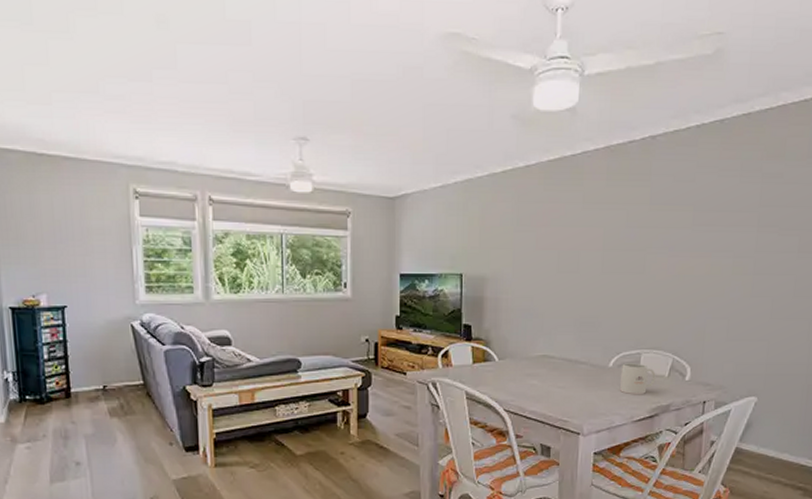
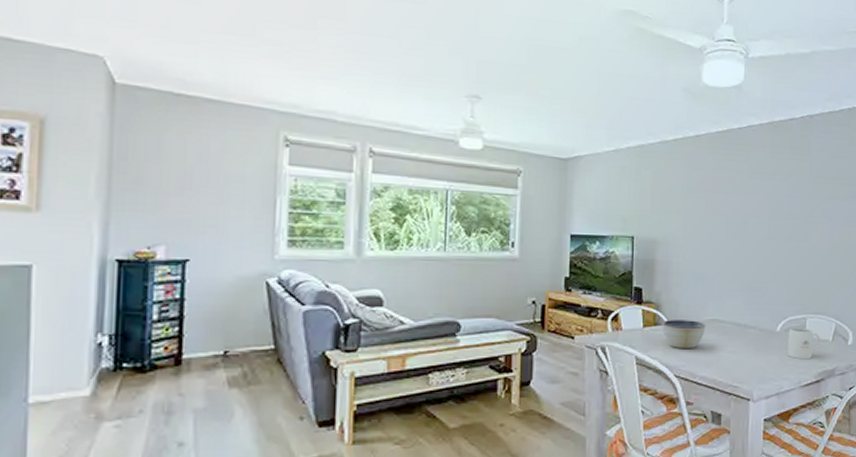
bowl: none [491,356,535,383] -> present [662,320,706,348]

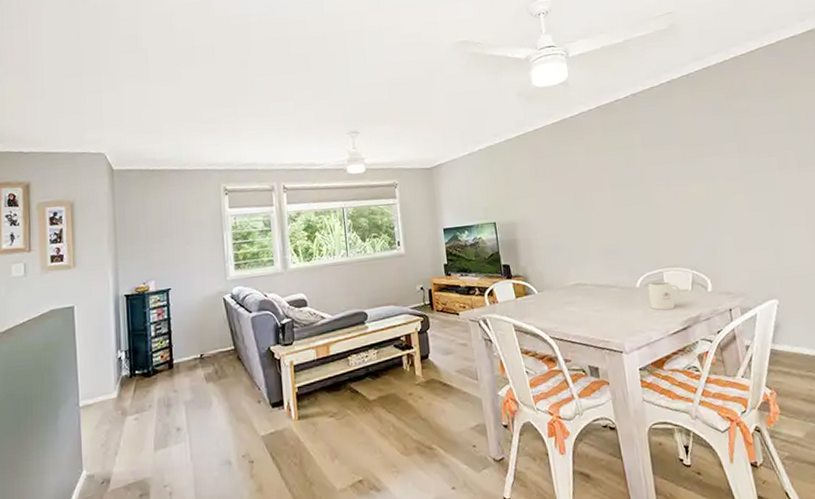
bowl: present [662,320,706,348] -> none [531,286,571,313]

